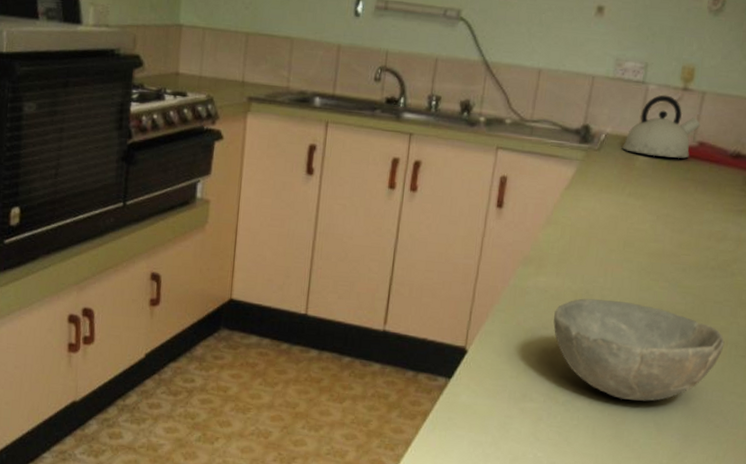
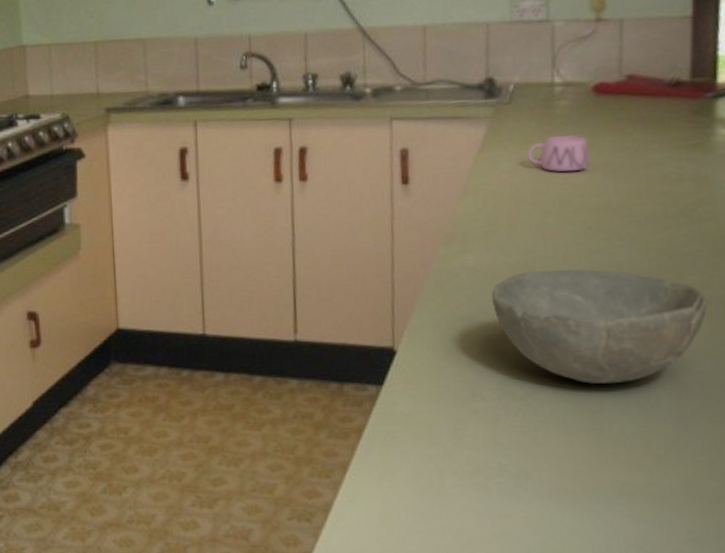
mug: none [605,184,657,219] -> present [527,134,591,172]
kettle: present [621,95,701,159] -> none [535,30,625,101]

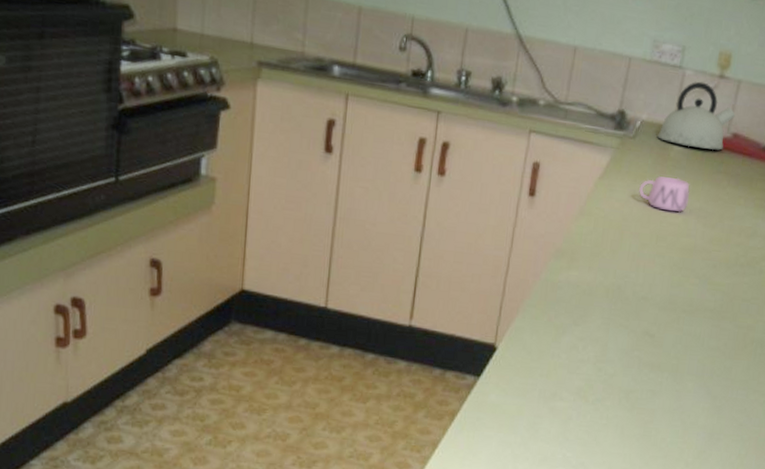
bowl: present [492,269,708,384] -> none [584,294,751,400]
kettle: none [535,30,625,101] -> present [656,81,736,150]

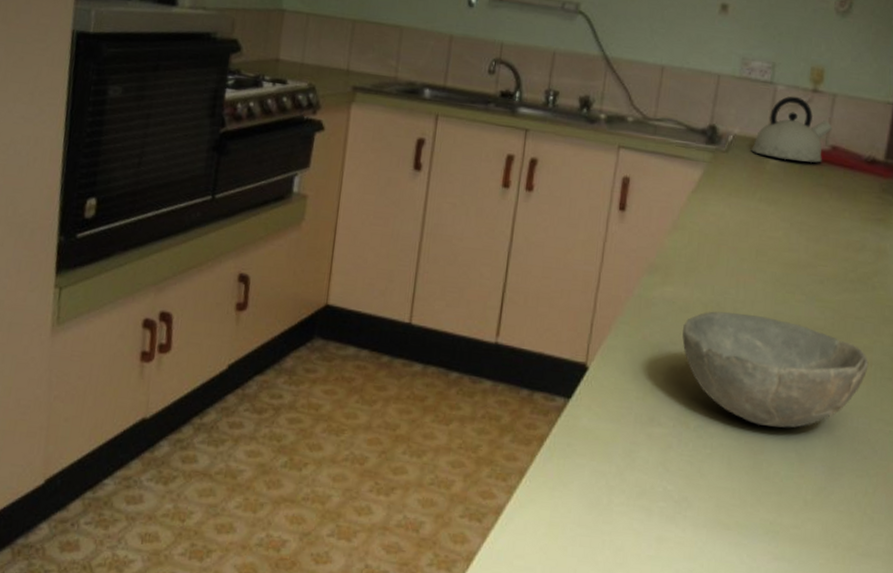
bowl: none [584,294,751,400] -> present [682,311,869,428]
mug: present [639,175,691,213] -> none [734,188,790,226]

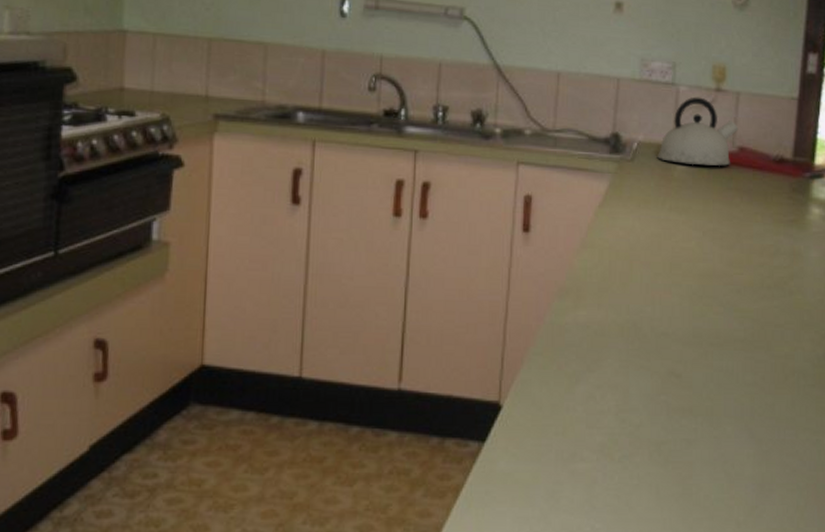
bowl: present [682,311,869,428] -> none [600,332,791,448]

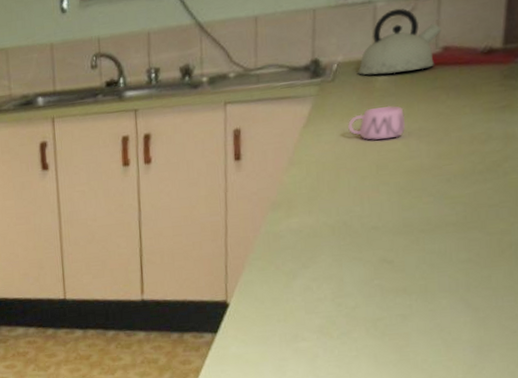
mug: none [644,197,701,236] -> present [348,105,406,141]

